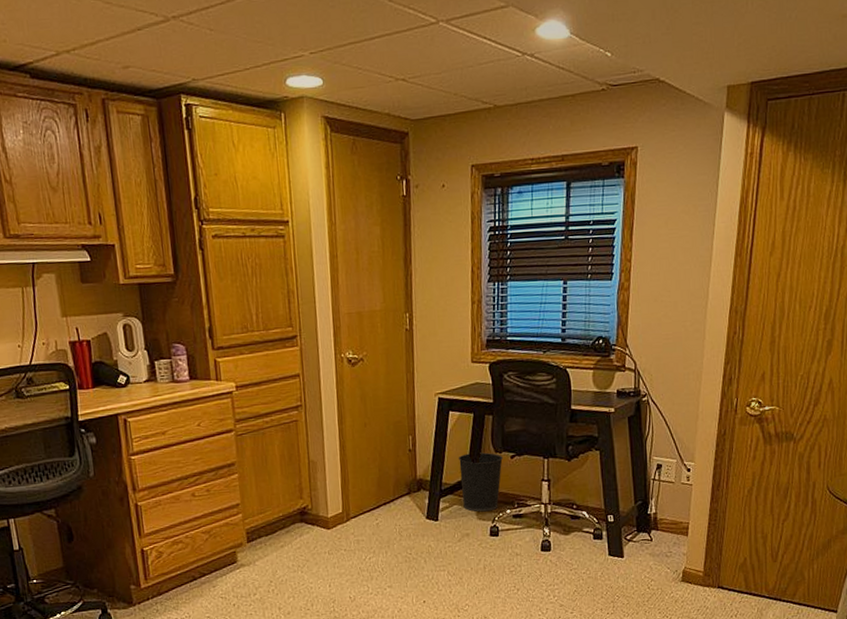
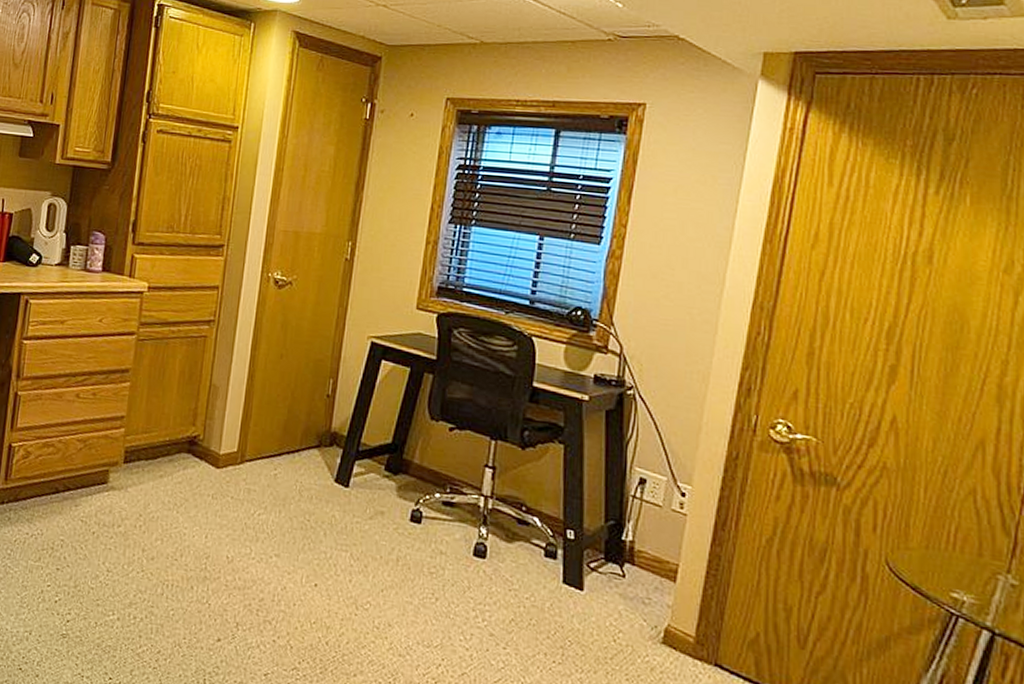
wastebasket: present [458,452,503,512] -> none [382,413,439,490]

